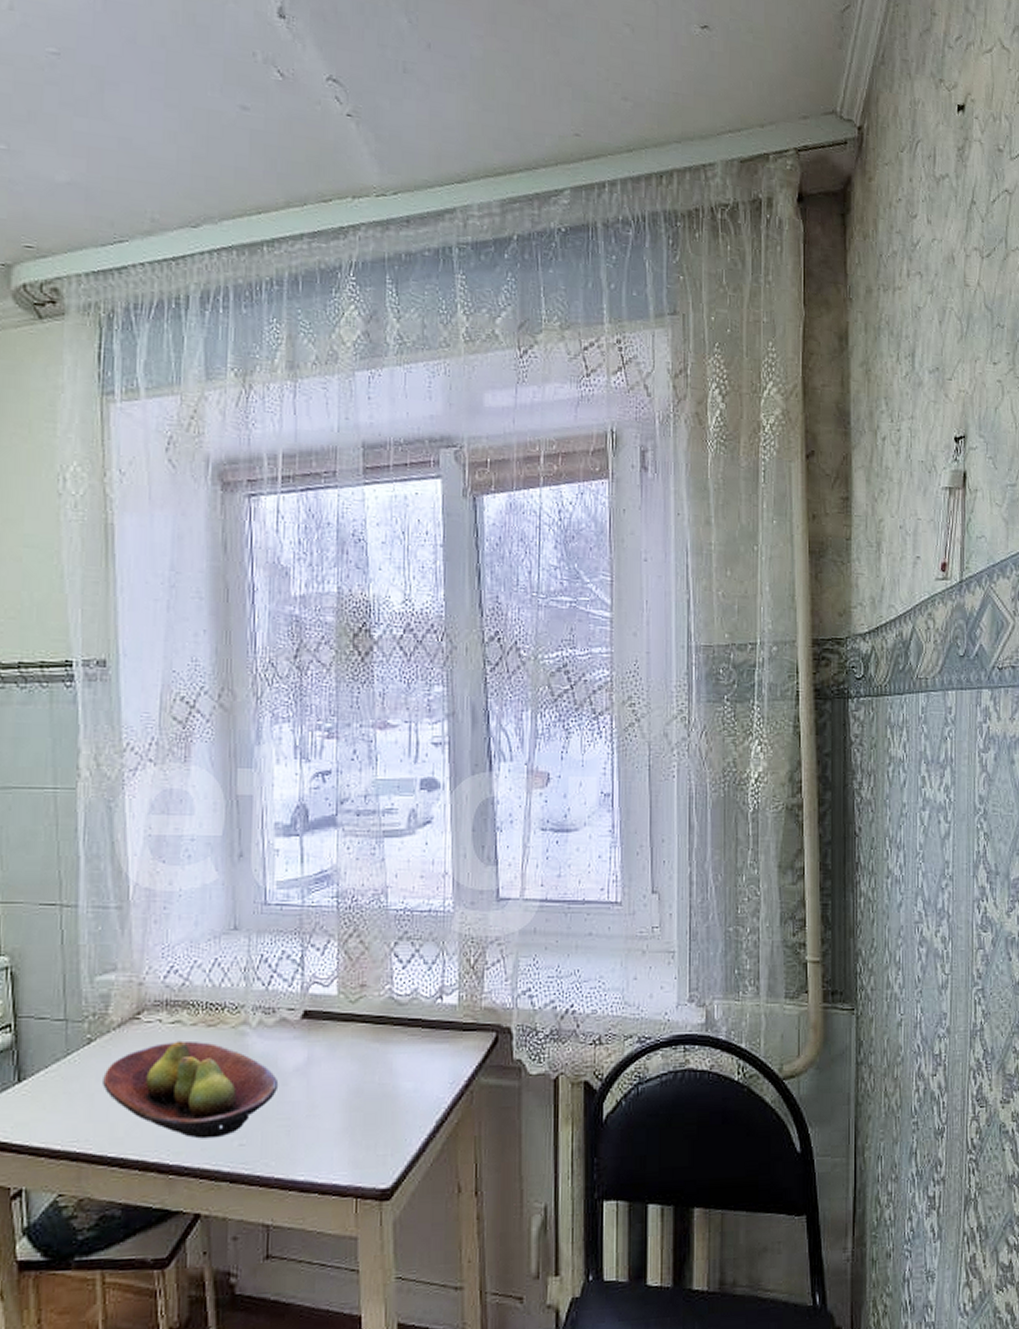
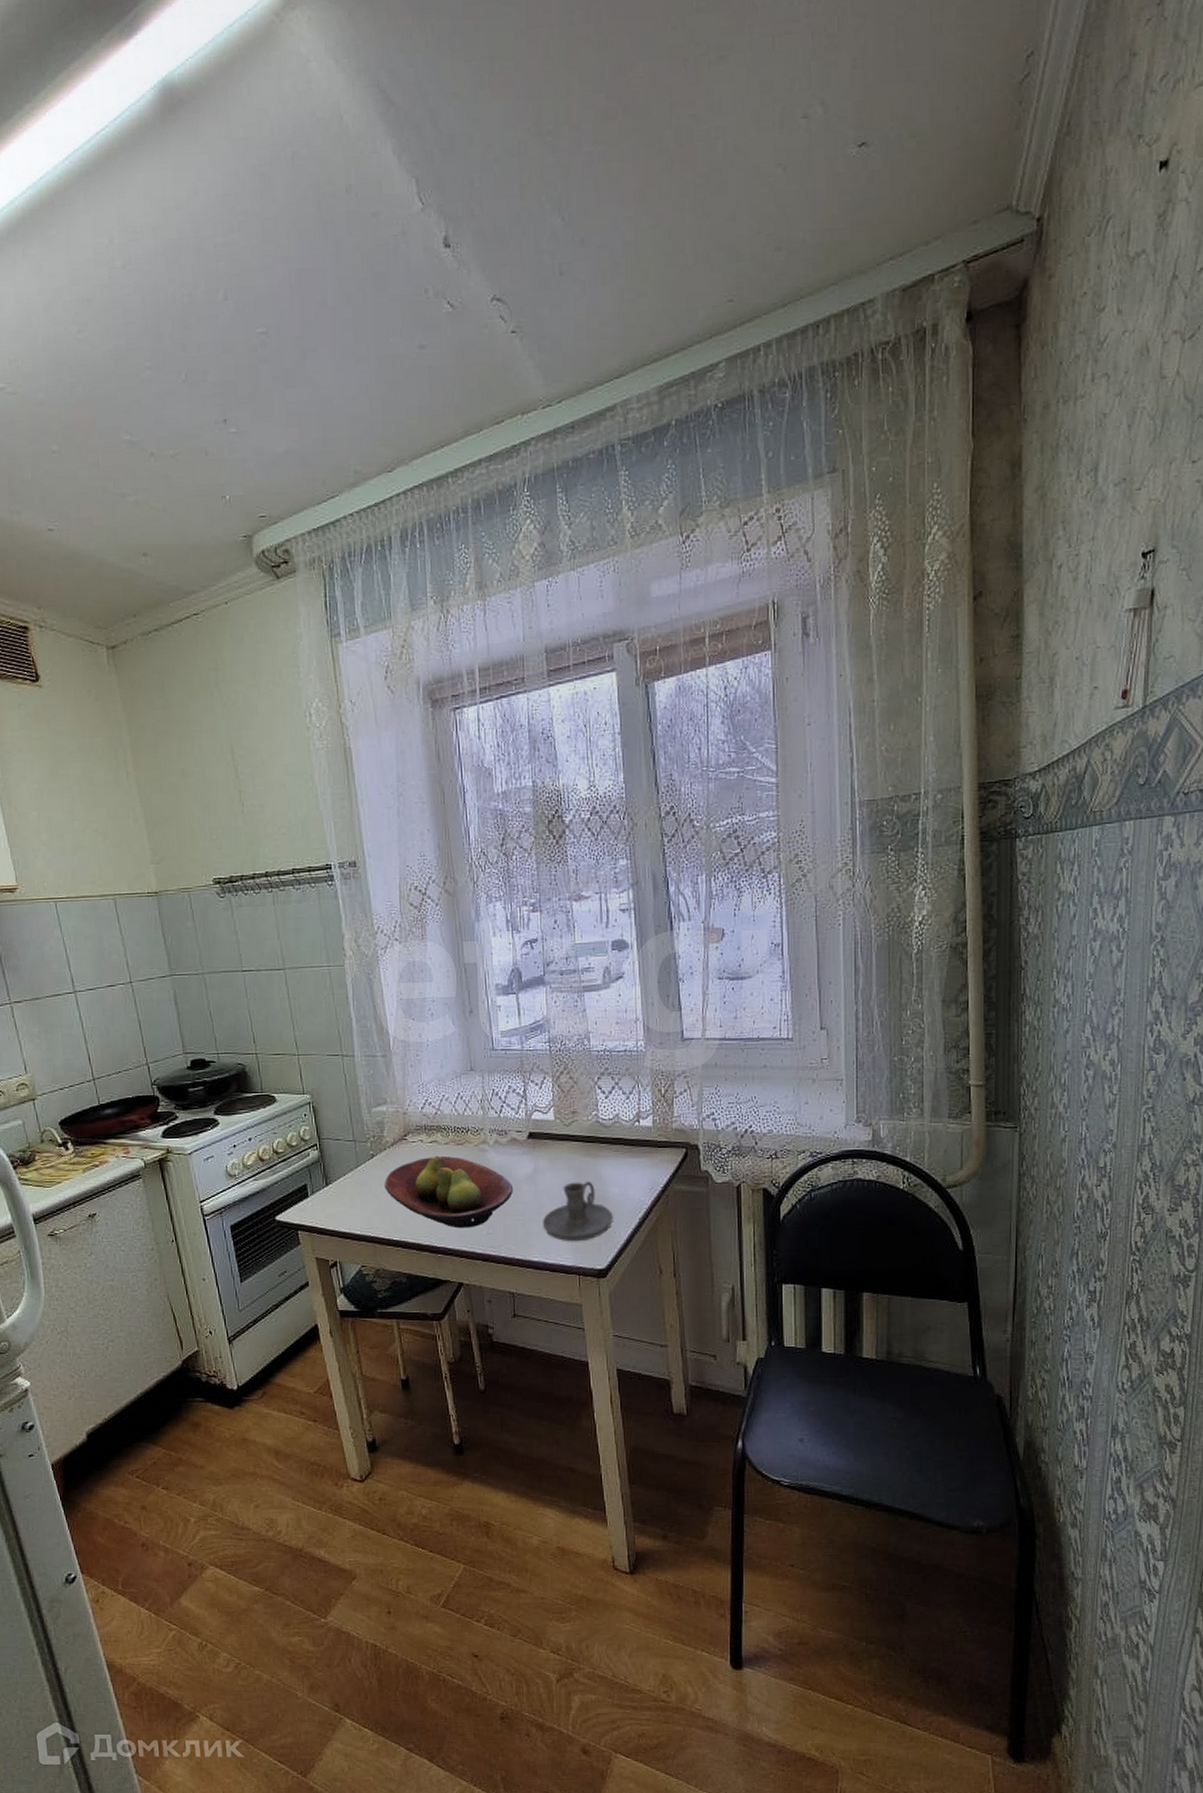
candle holder: none [312,1074,404,1154] -> present [542,1182,613,1242]

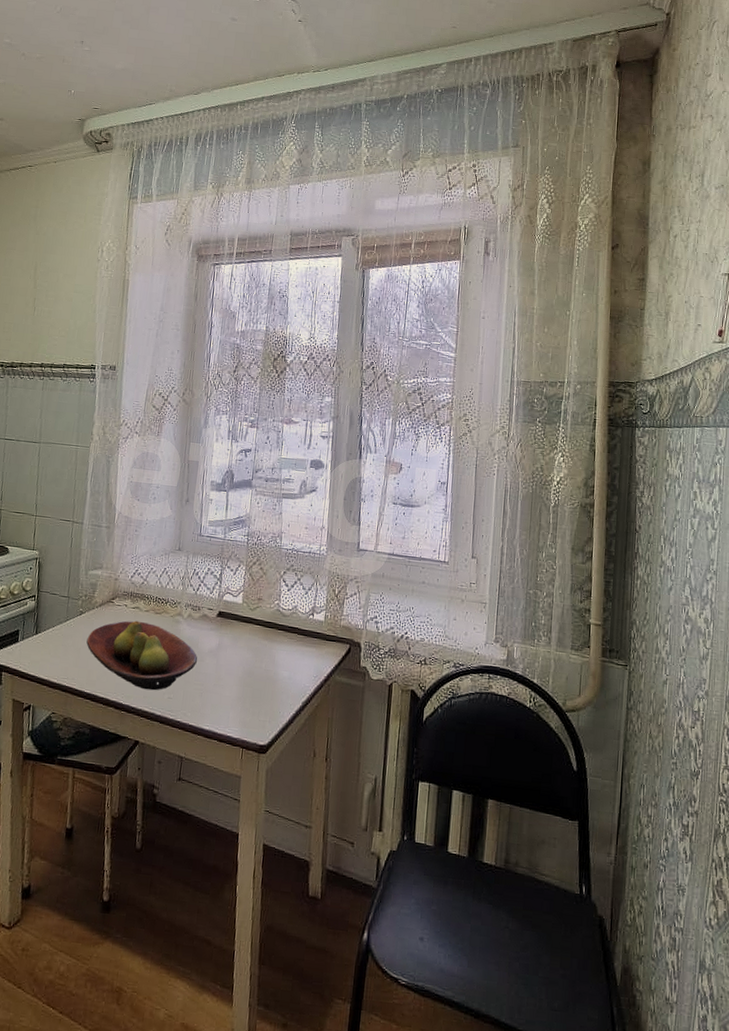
candle holder: present [542,1182,613,1242] -> none [217,661,280,717]

